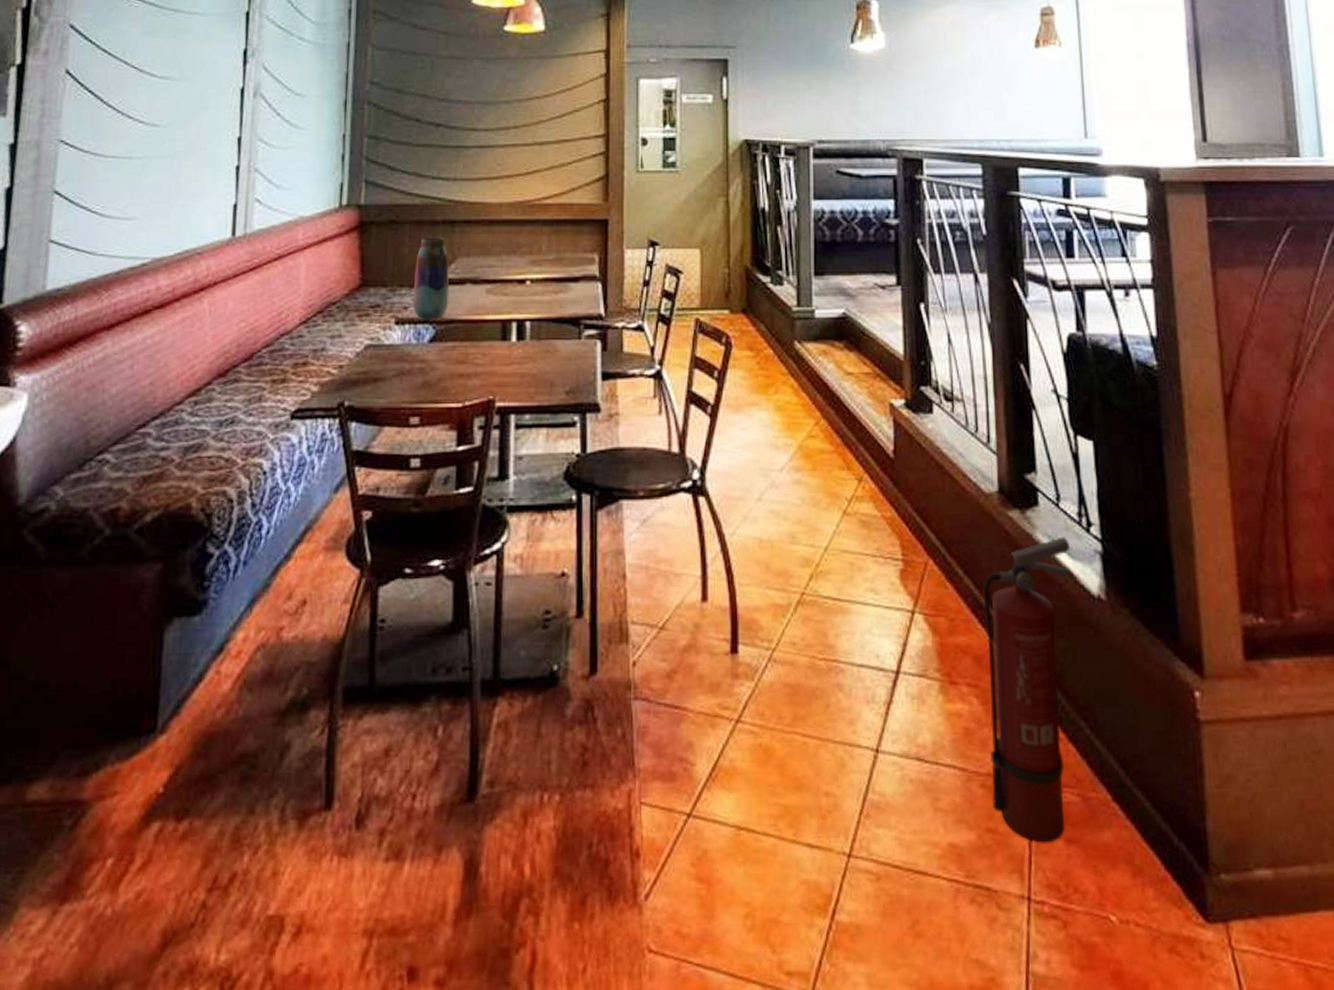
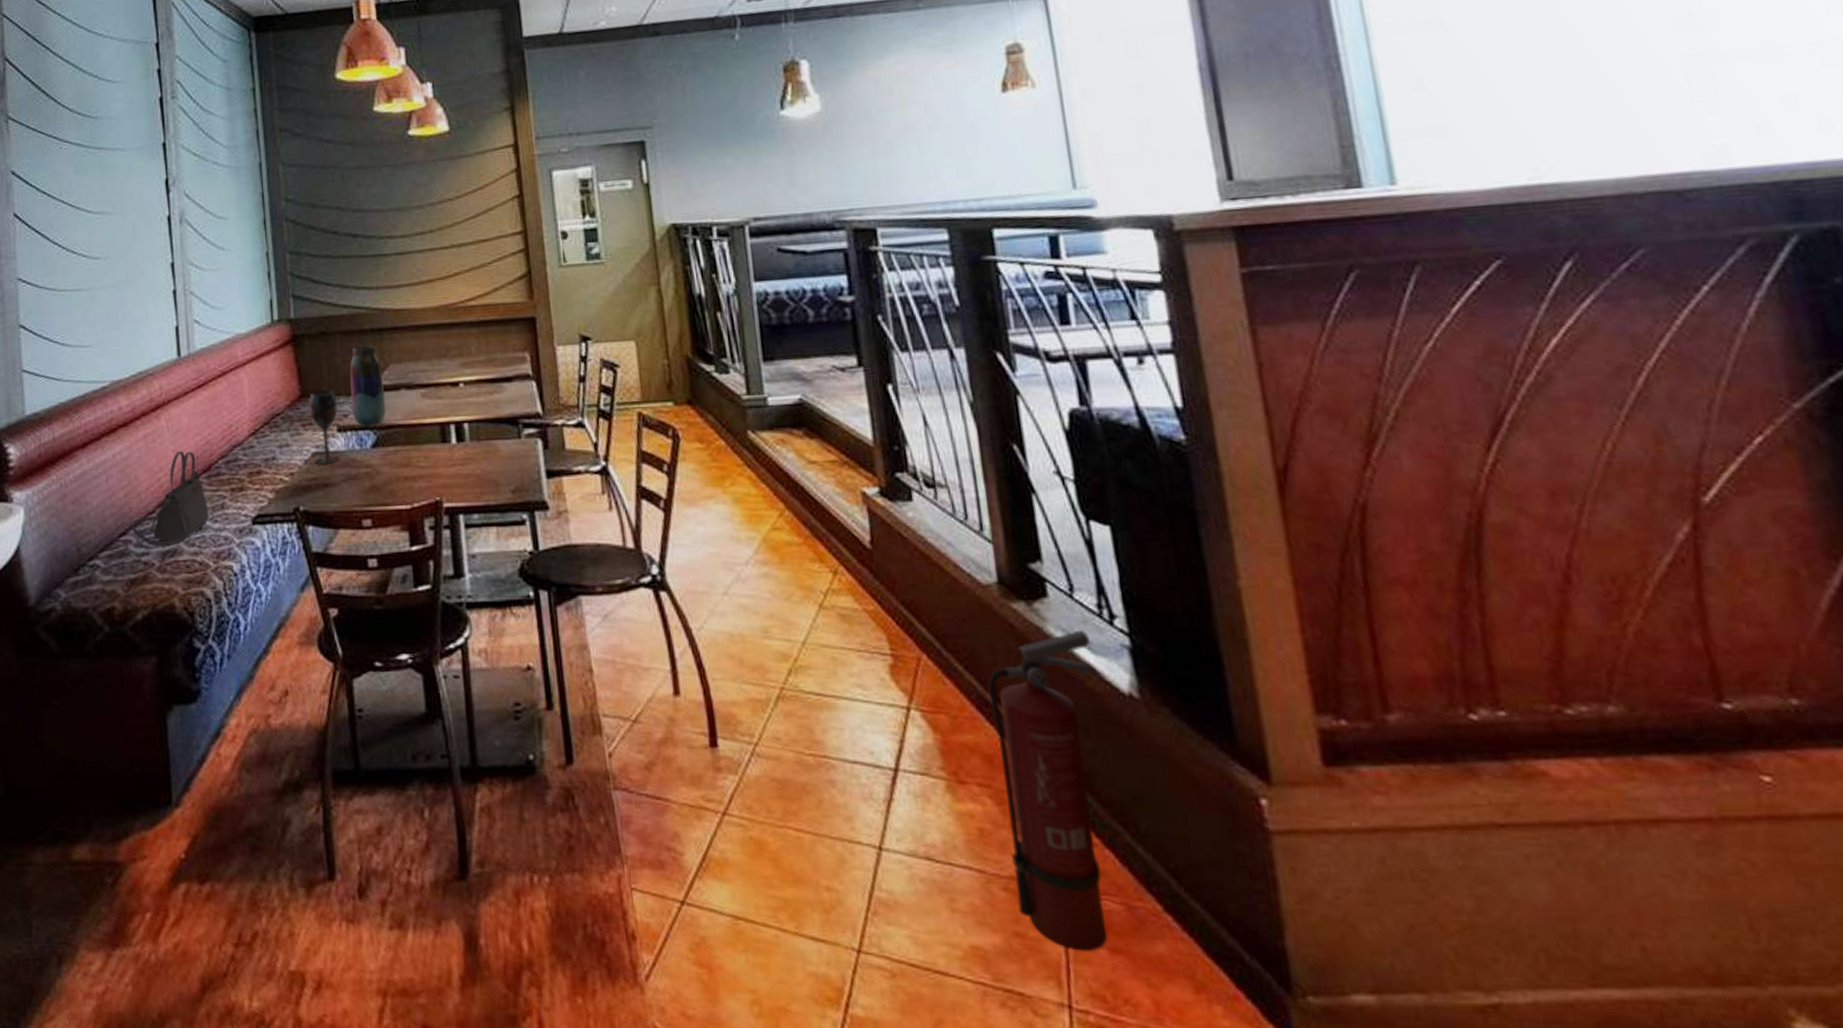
handbag: none [151,336,244,440] -> present [130,450,209,546]
wine glass: none [367,281,399,359] -> present [309,391,340,465]

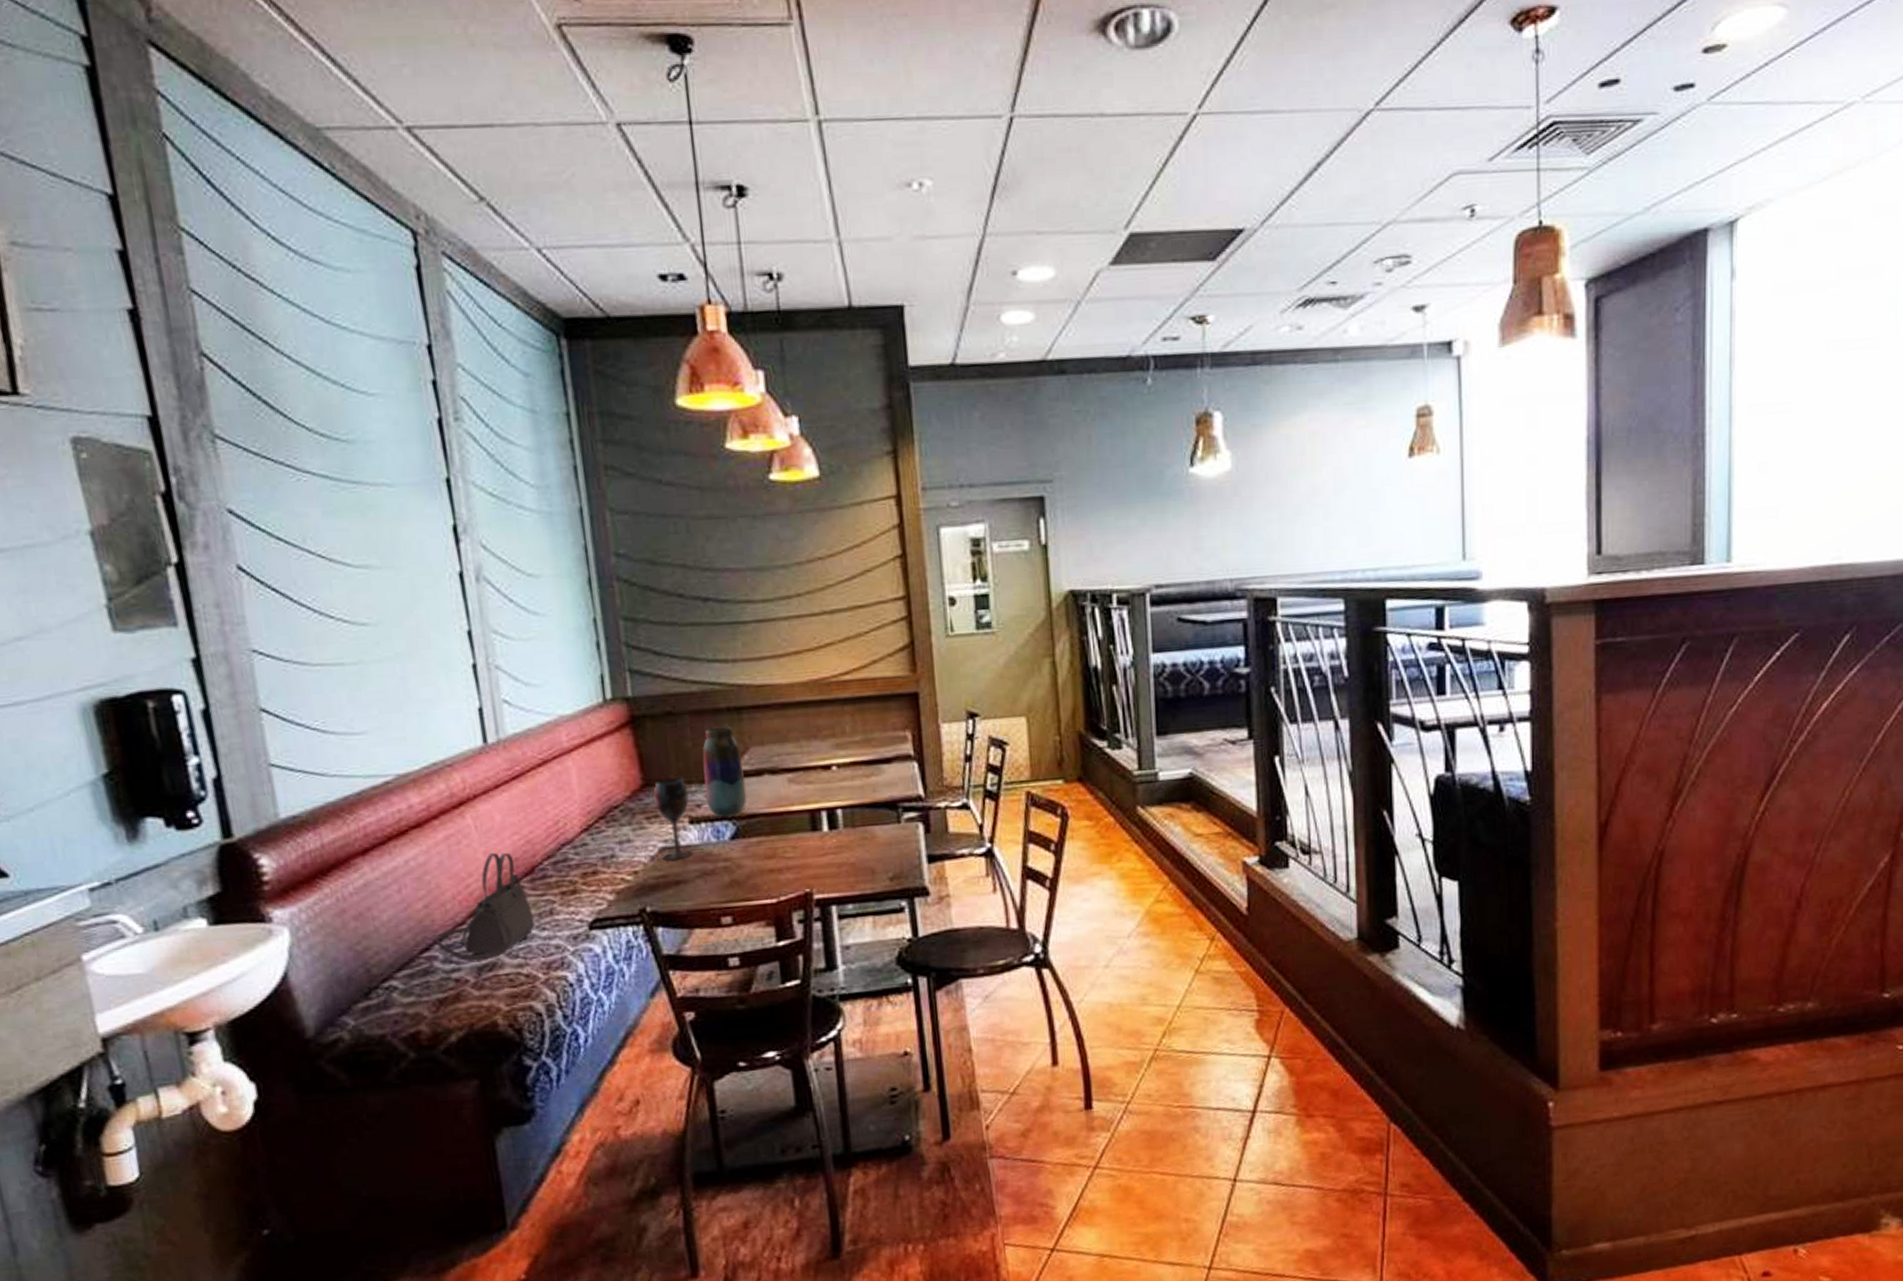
fire extinguisher: present [988,630,1108,951] -> none [1340,975,1436,1241]

